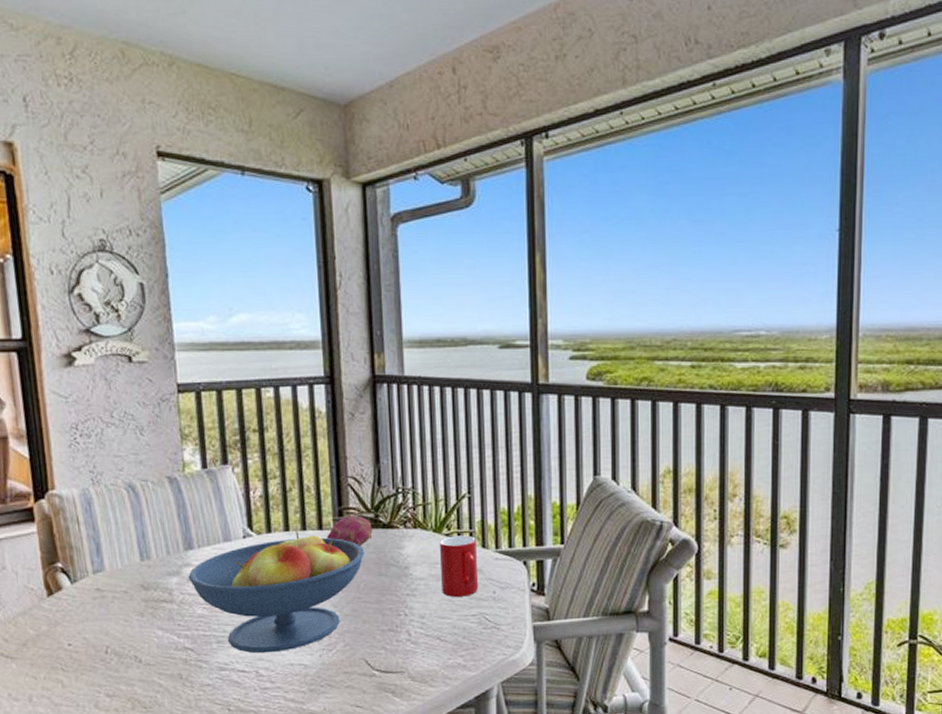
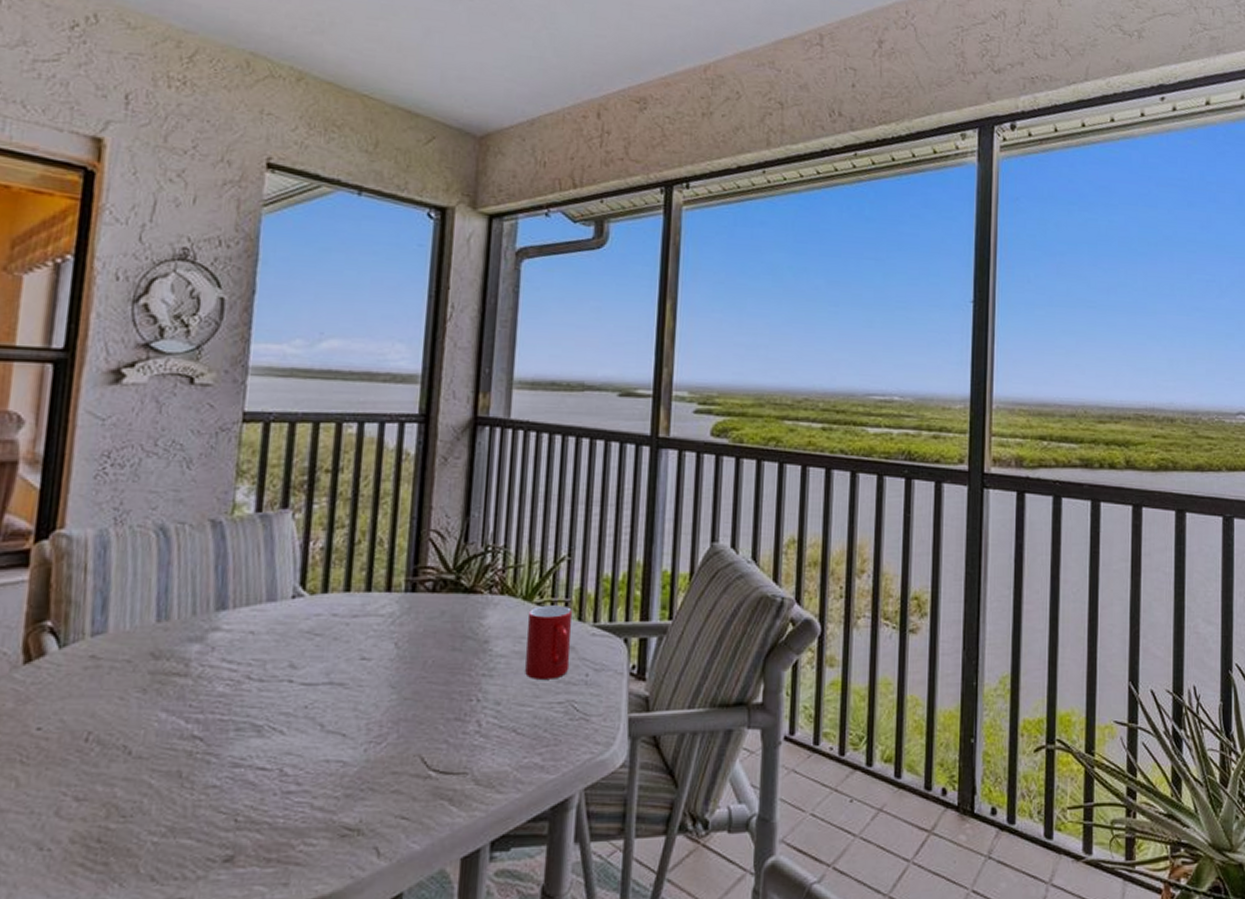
fruit bowl: present [188,531,365,654] -> none [213,592,439,746]
fruit: present [326,515,373,547] -> none [394,575,452,614]

